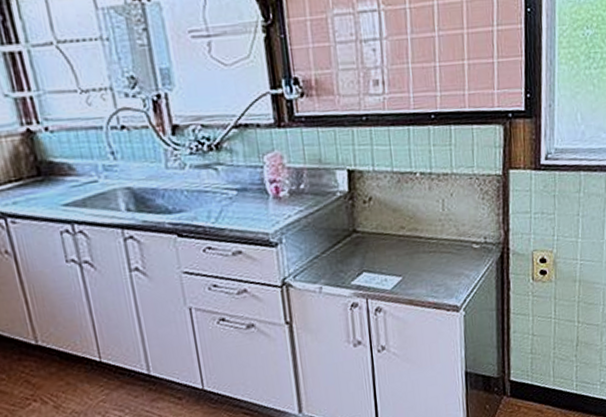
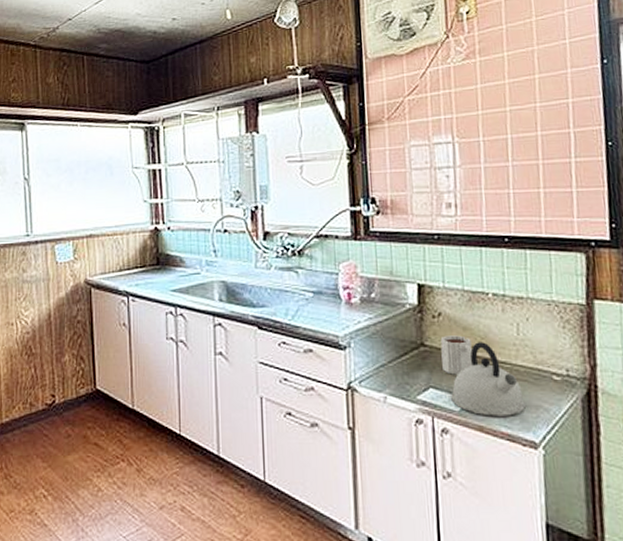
mug: none [371,217,403,257] -> present [440,335,473,375]
kettle: none [383,221,449,290] -> present [451,342,526,416]

